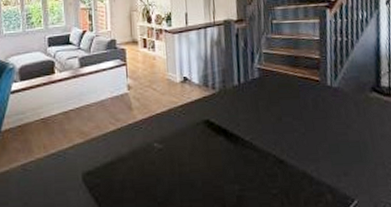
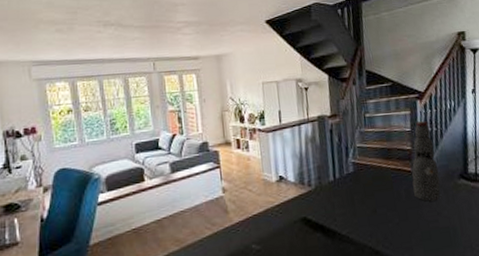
bottle: none [320,30,350,113] -> present [412,121,440,202]

